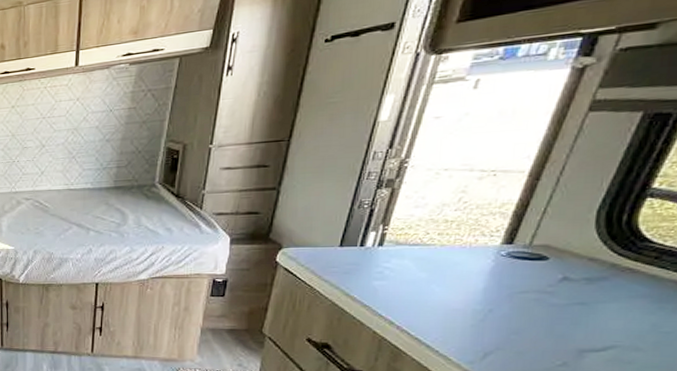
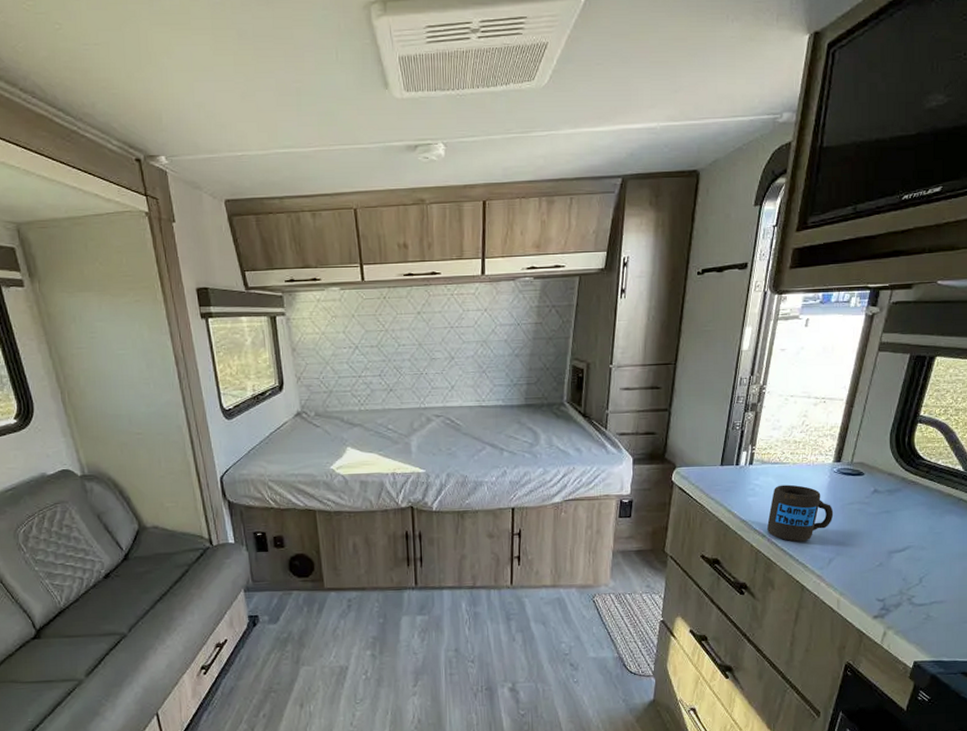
mug: none [397,268,496,332] -> present [767,484,834,542]

